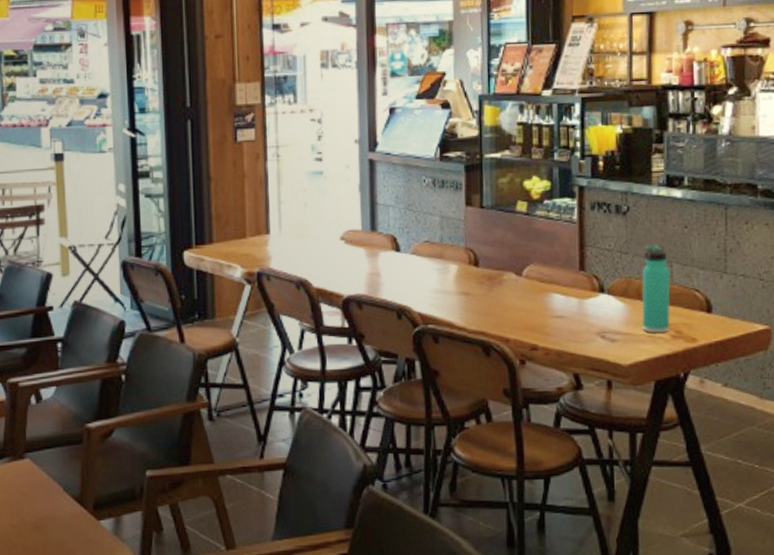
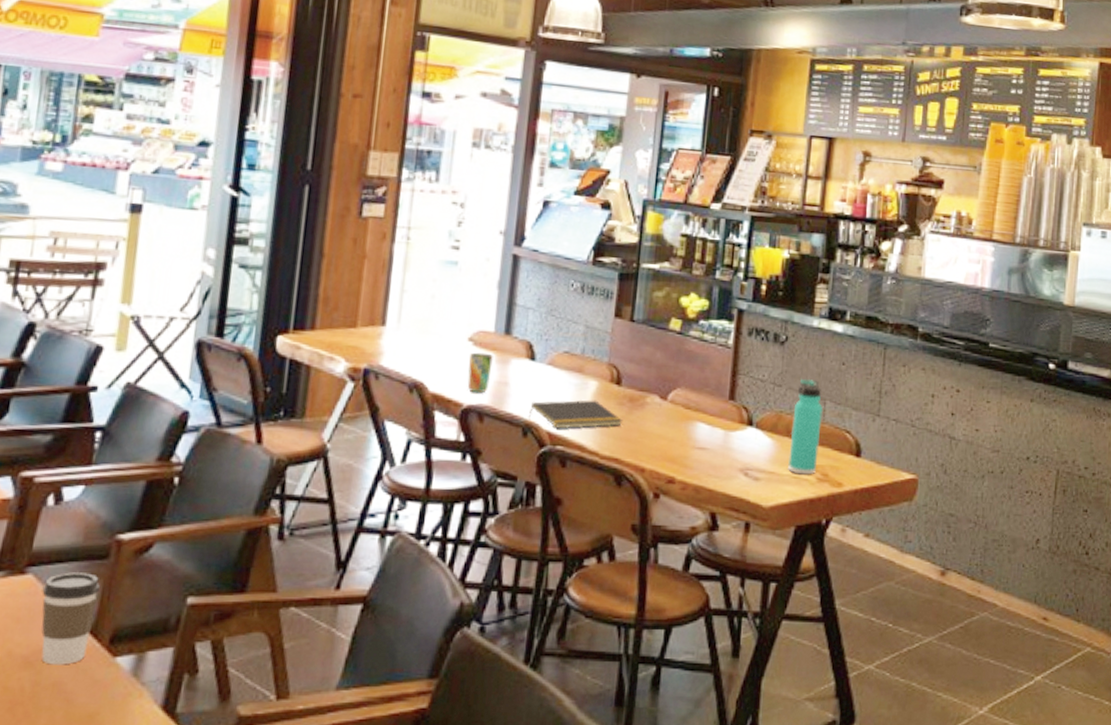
coffee cup: none [38,455,79,528] -> present [41,572,100,665]
cup: none [344,249,364,285] -> present [467,352,493,393]
notepad: none [400,282,485,310] -> present [528,400,624,429]

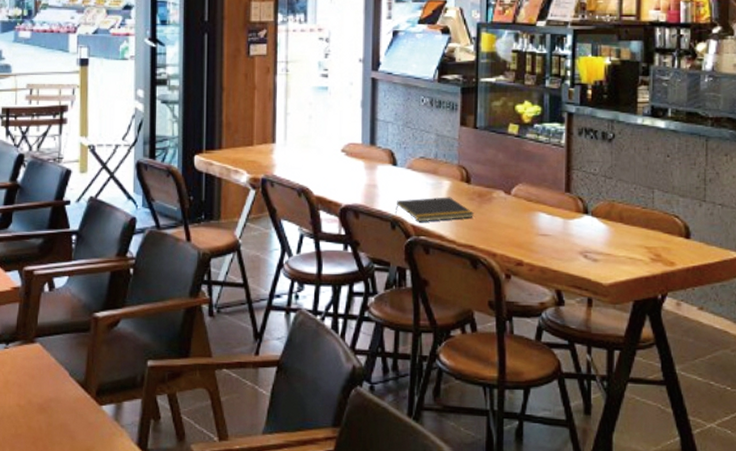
coffee cup: present [41,572,100,665] -> none [47,342,86,411]
cup: present [467,352,493,393] -> none [343,161,362,195]
thermos bottle: present [788,378,824,475] -> none [623,170,653,256]

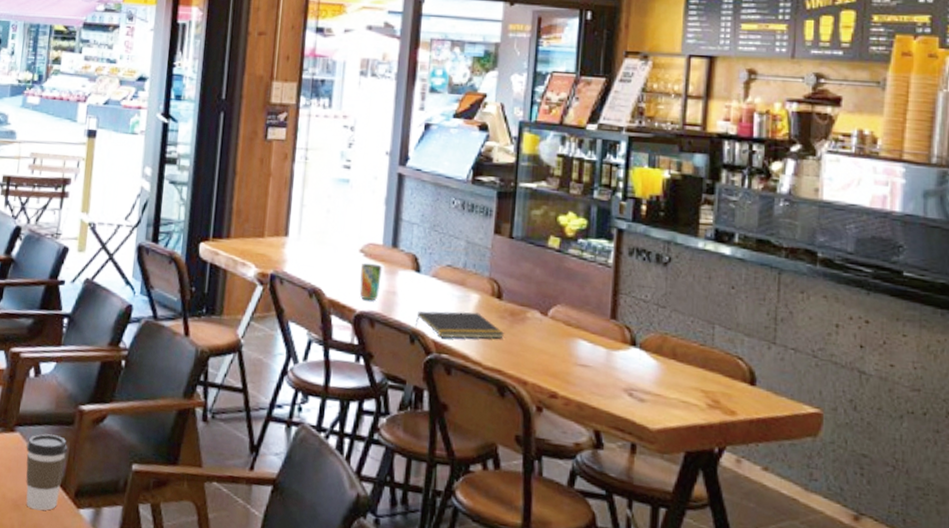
coffee cup: none [47,342,86,411] -> present [26,434,67,511]
cup: none [343,161,362,195] -> present [359,263,382,301]

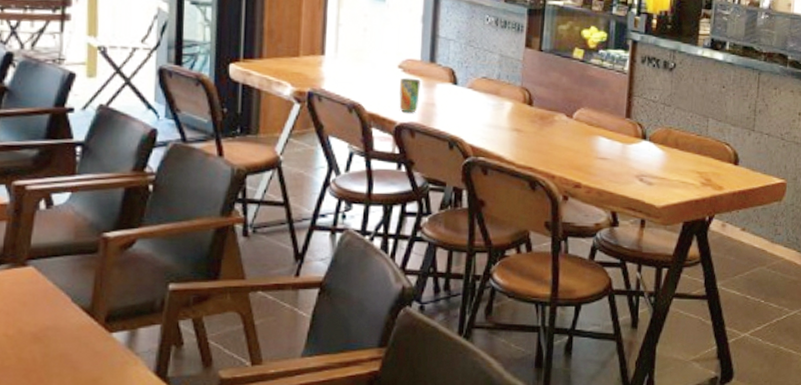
coffee cup: present [26,434,67,511] -> none [43,264,92,340]
notepad: present [414,311,505,339] -> none [453,118,536,143]

